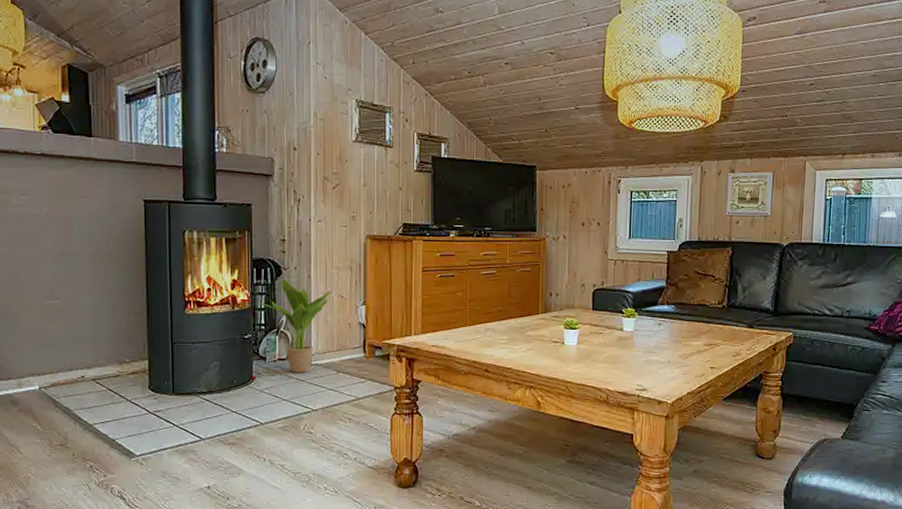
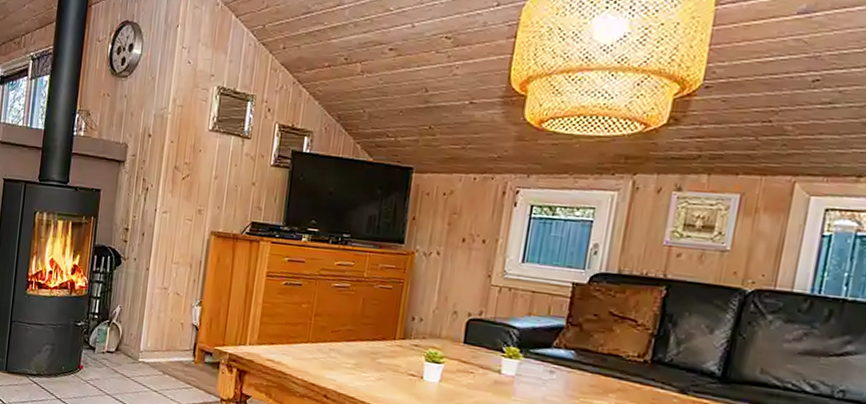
potted plant: present [259,278,331,373] -> none [96,269,167,370]

